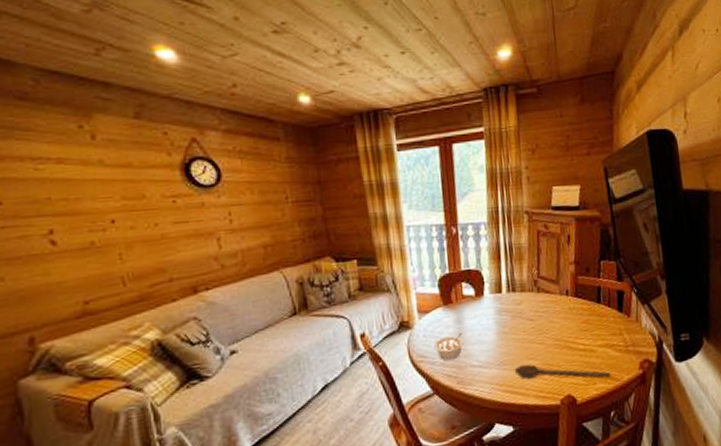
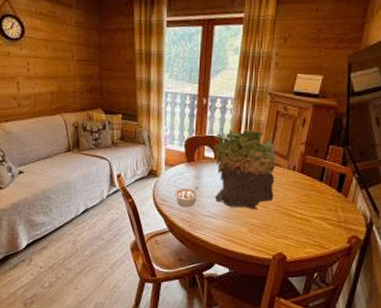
plant: none [472,255,550,351] -> present [213,129,276,210]
wooden spoon: present [514,364,611,379] -> none [237,222,321,245]

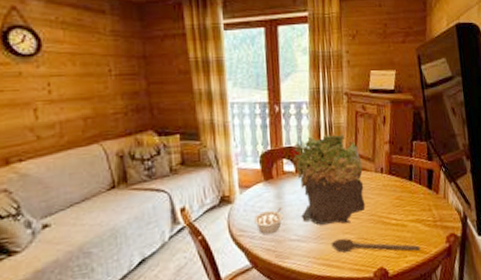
wooden spoon: none [237,222,321,245] -> present [331,238,421,253]

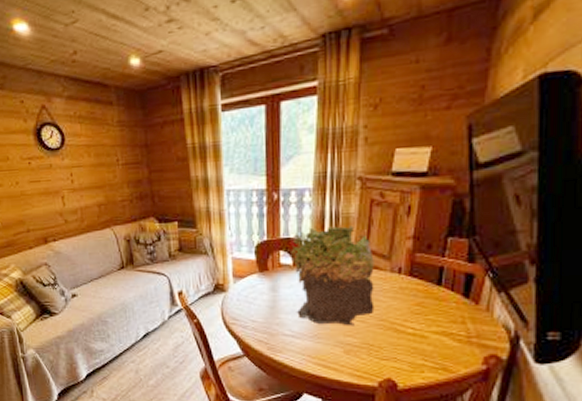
legume: present [254,206,284,235] -> none [247,300,278,327]
wooden spoon: present [331,238,421,253] -> none [329,342,444,367]

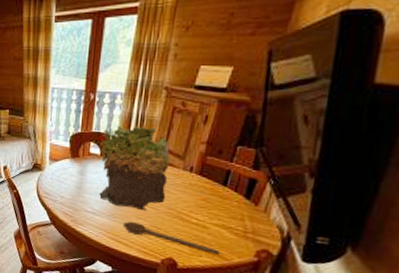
wooden spoon: none [329,342,444,367] -> present [122,222,220,255]

